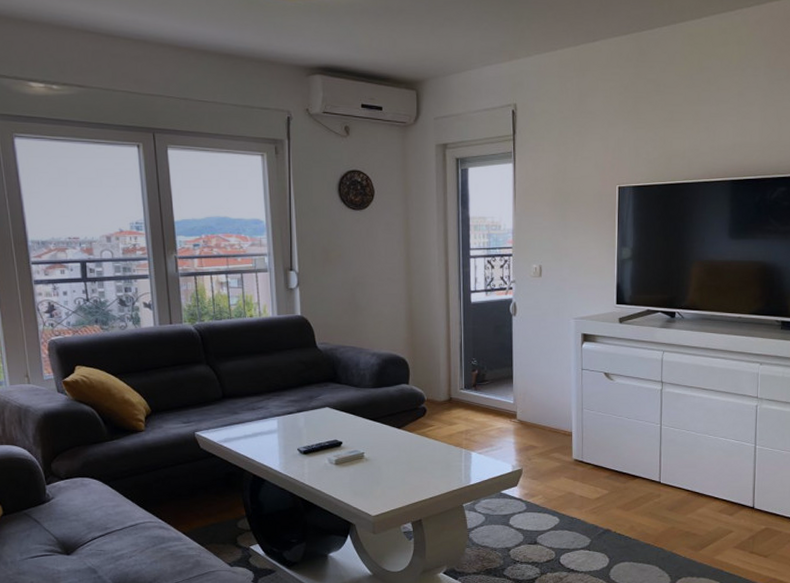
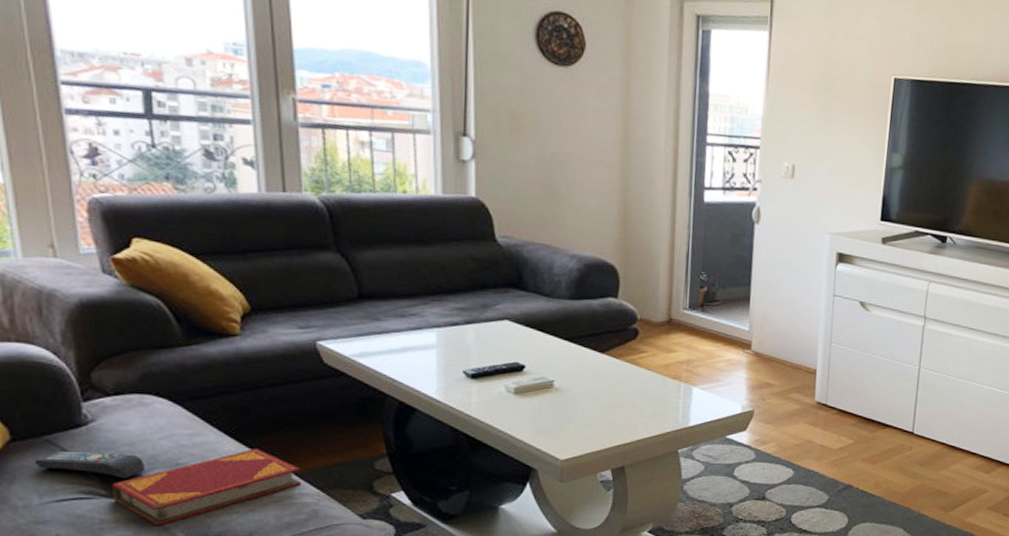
remote control: none [17,521,86,540] -> present [34,450,146,479]
hardback book: none [65,515,188,575] -> present [112,449,302,526]

